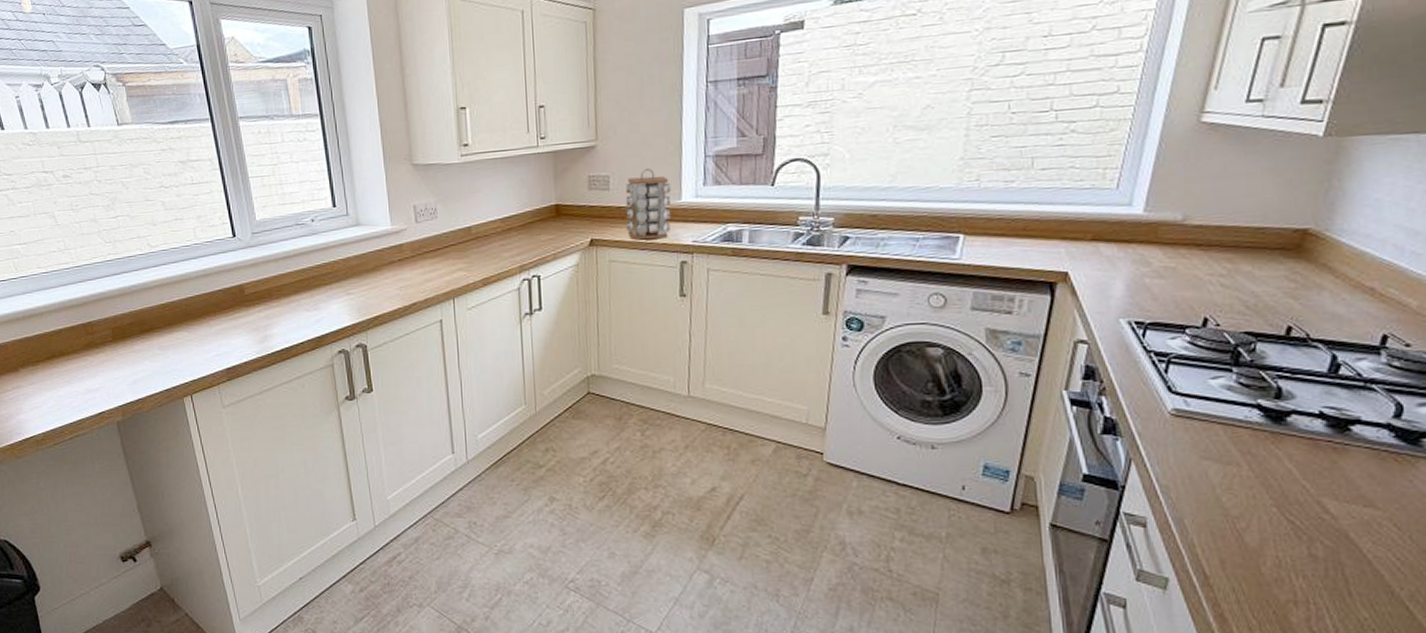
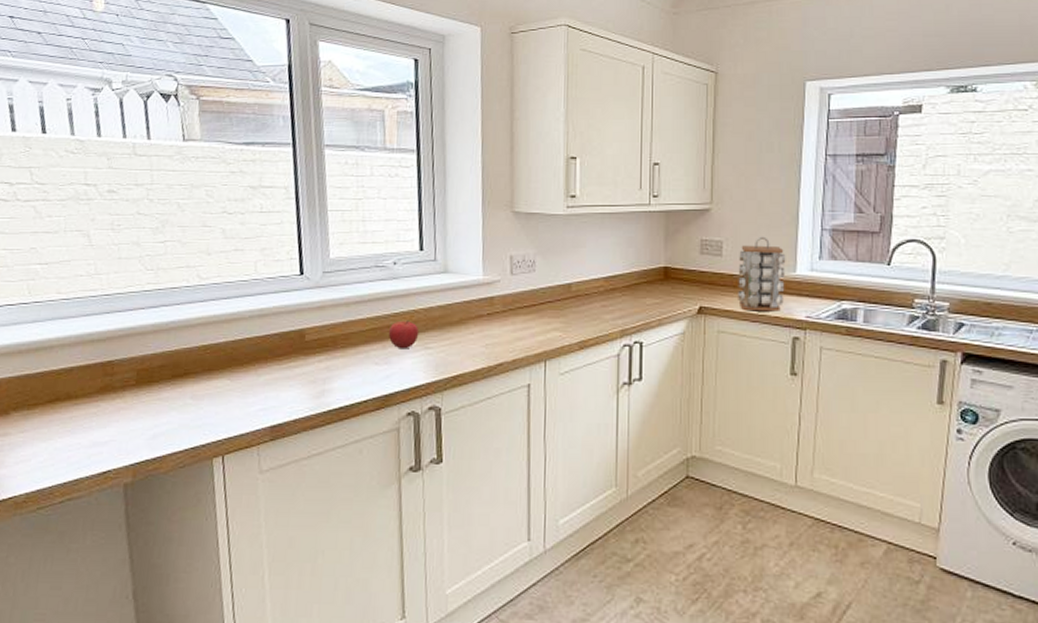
fruit: none [314,270,341,297] -> present [388,320,420,349]

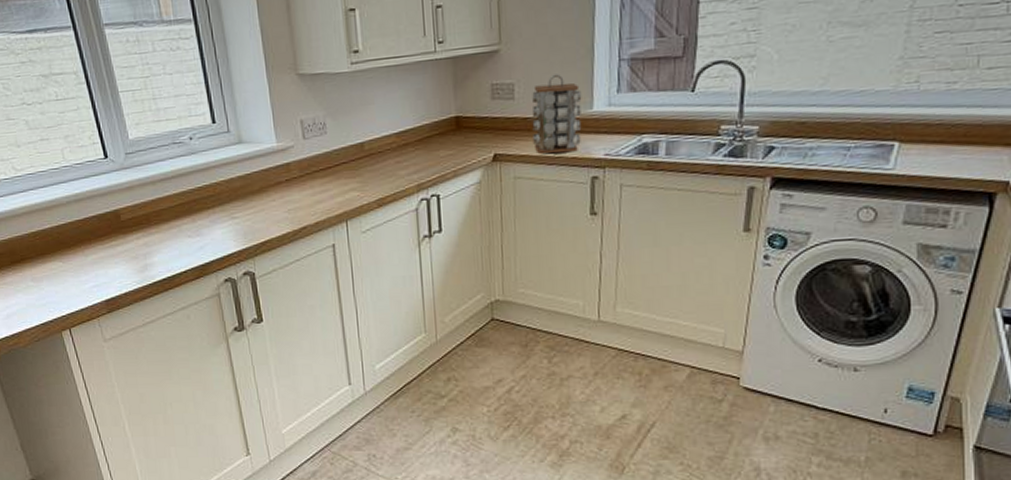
fruit: present [388,320,420,349] -> none [195,193,225,221]

